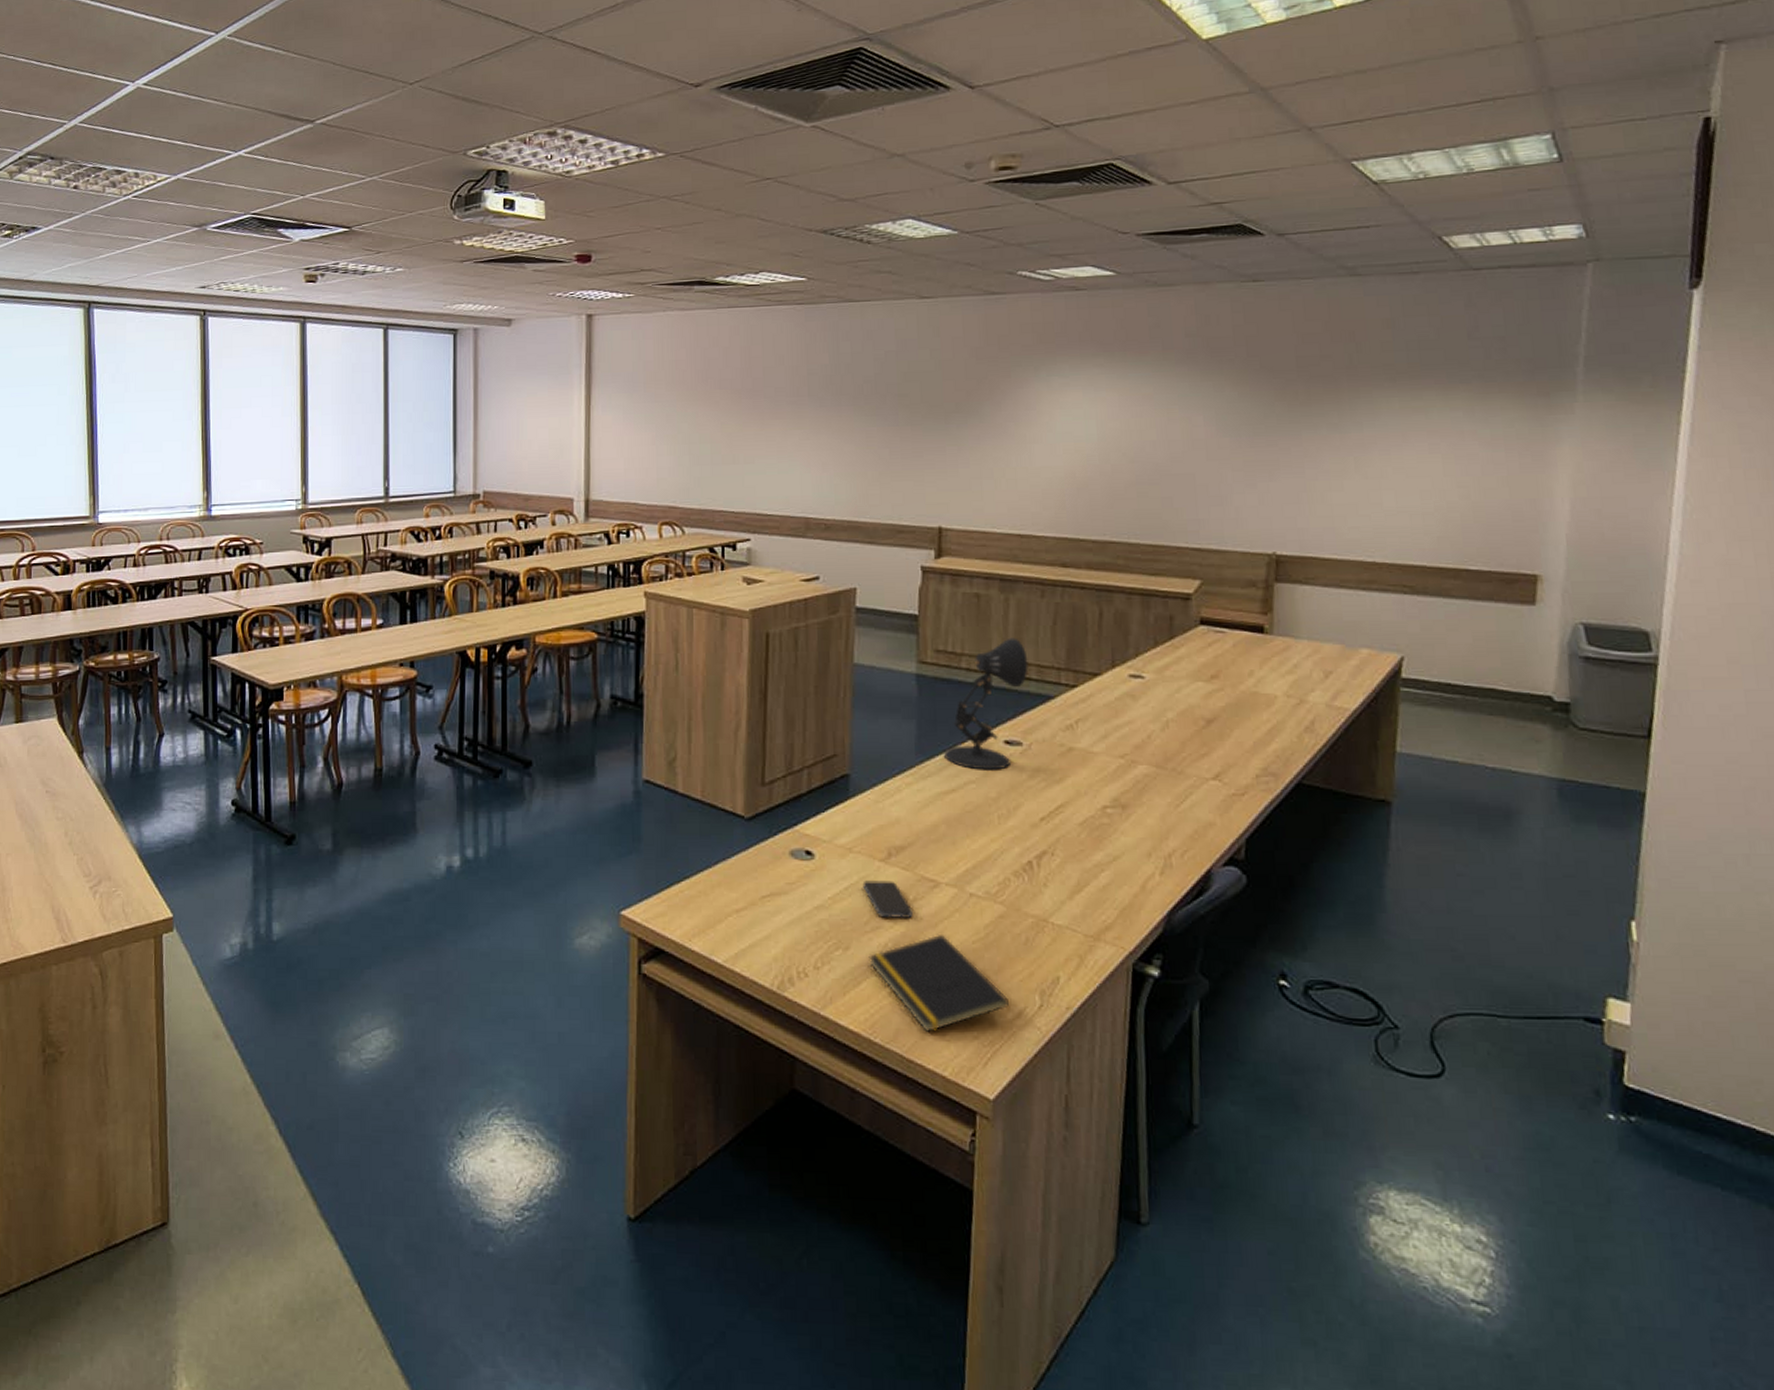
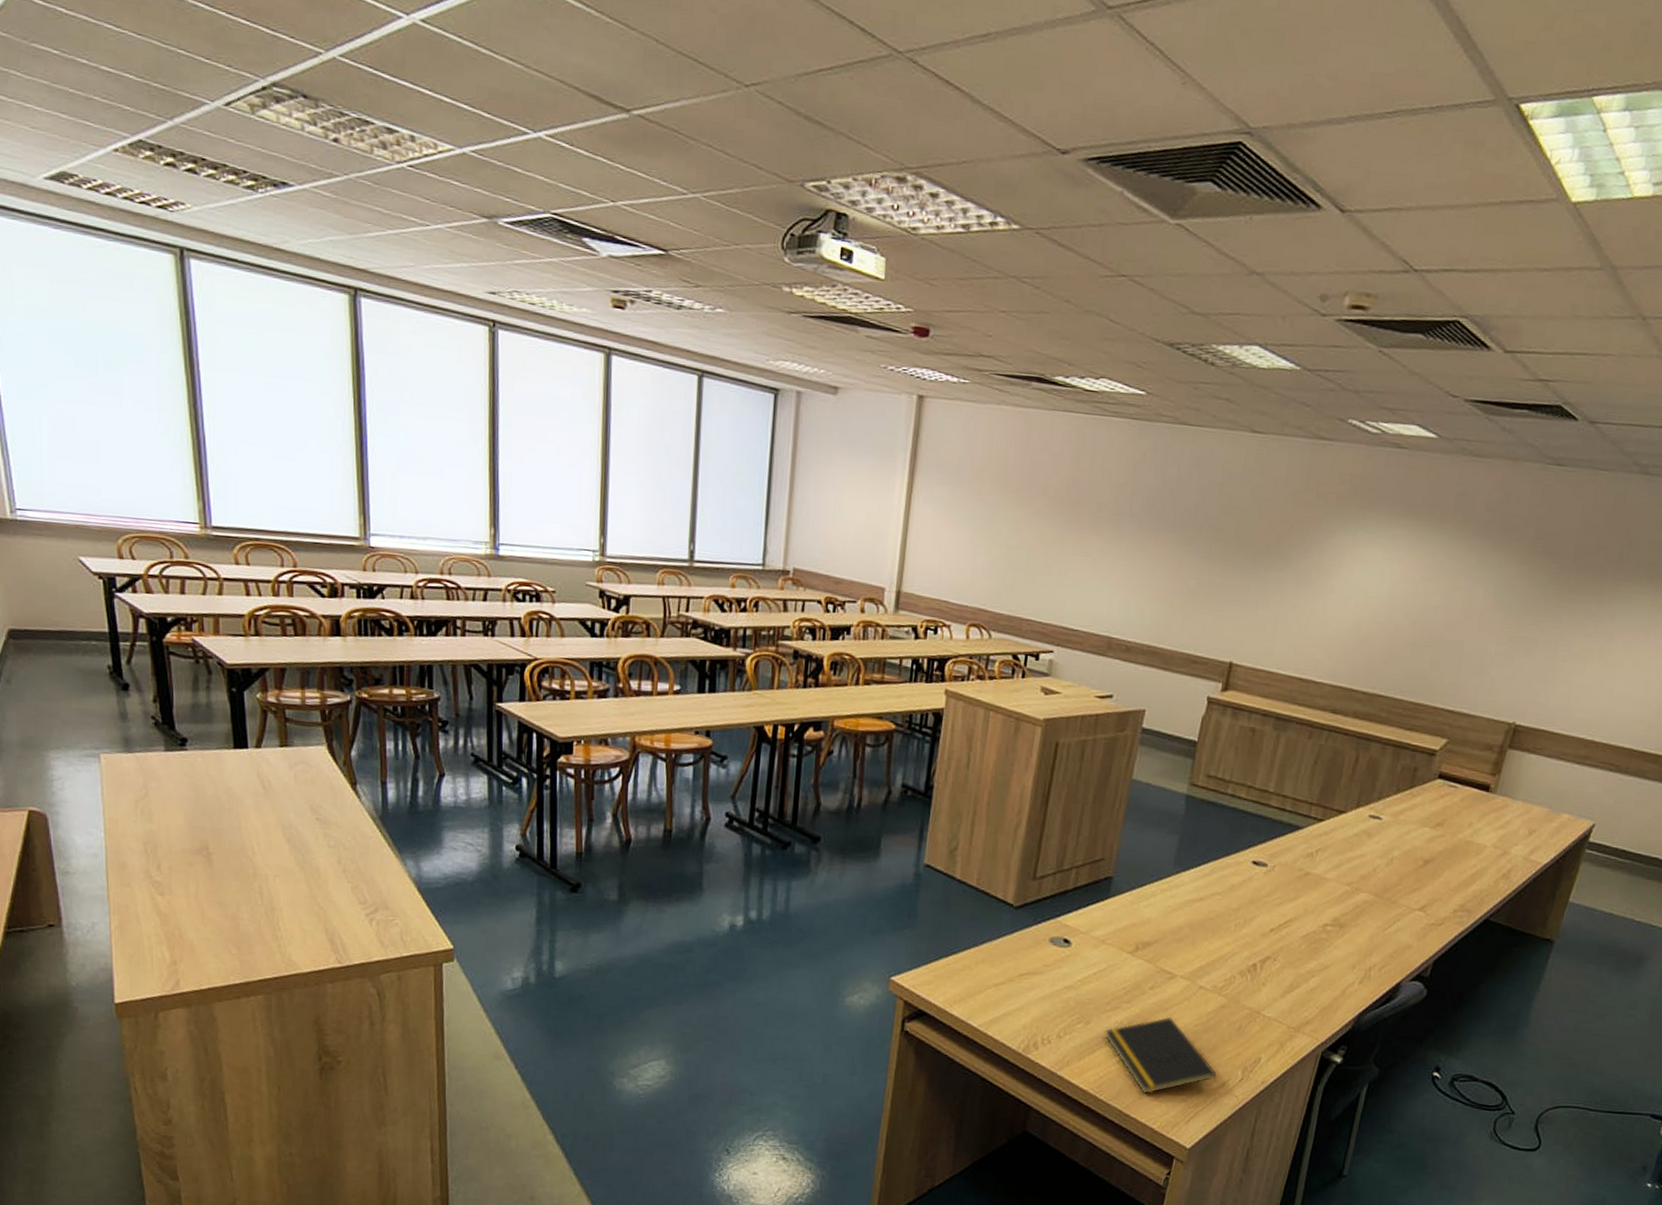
smartphone: present [862,880,914,920] -> none [1109,968,1150,1003]
desk lamp: present [943,637,1029,770] -> none [1197,771,1287,886]

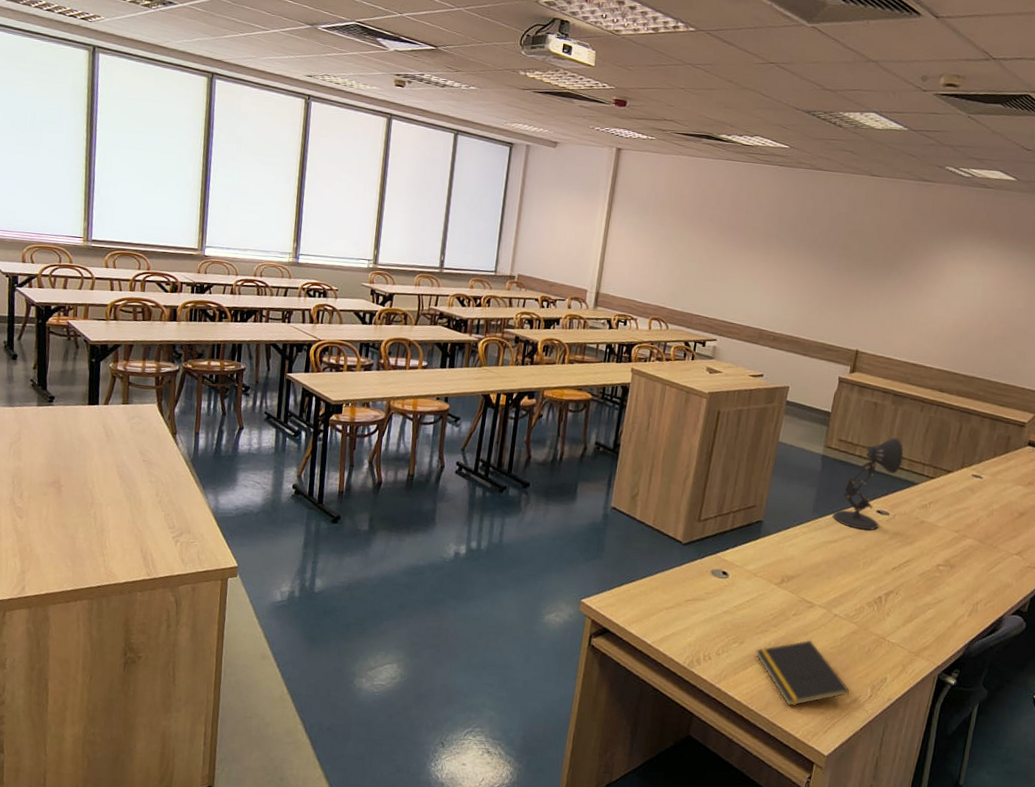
desk lamp: none [1197,771,1287,886] -> present [832,437,904,531]

